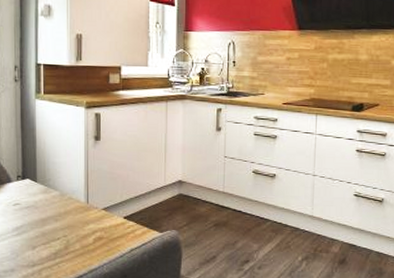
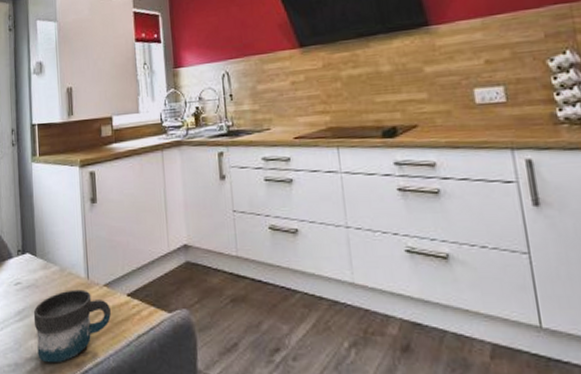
mug: none [31,211,107,270] -> present [33,289,111,363]

